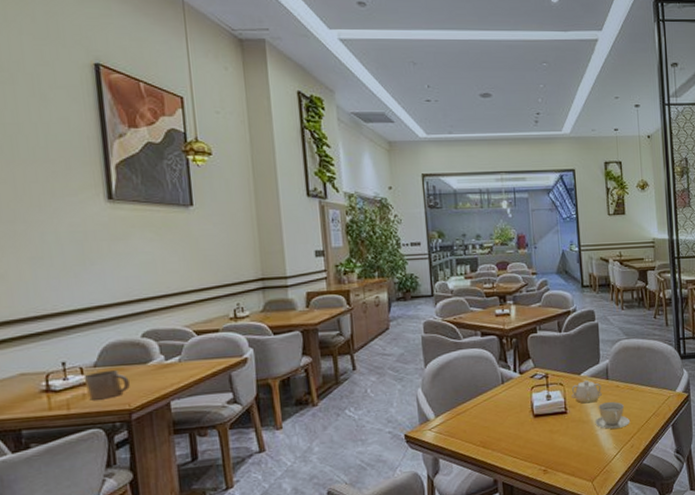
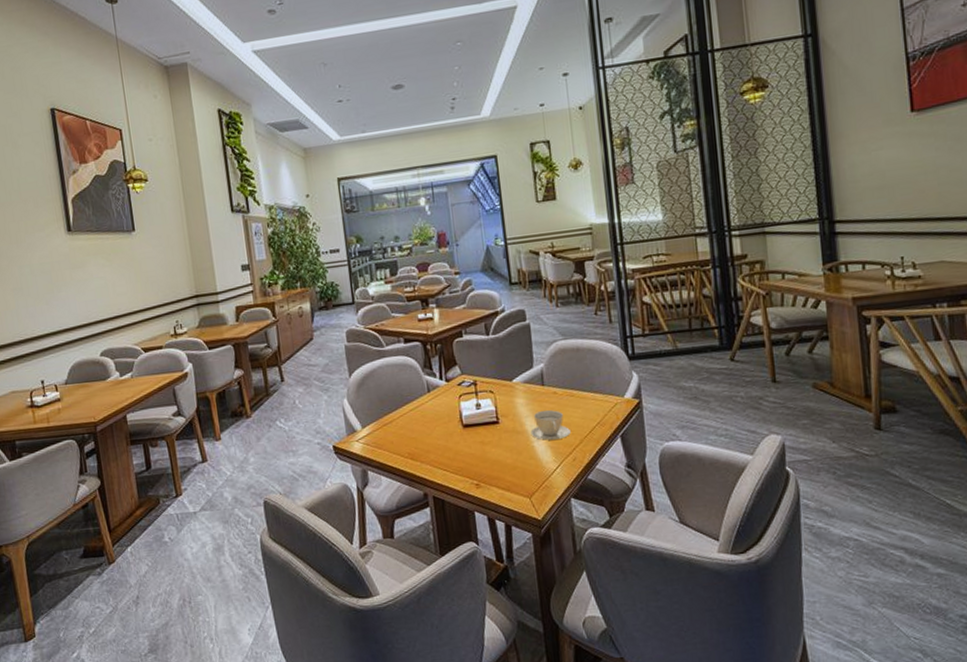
mug: present [83,370,130,400] -> none [58,387,94,414]
sugar bowl: present [571,380,603,404] -> none [502,387,538,413]

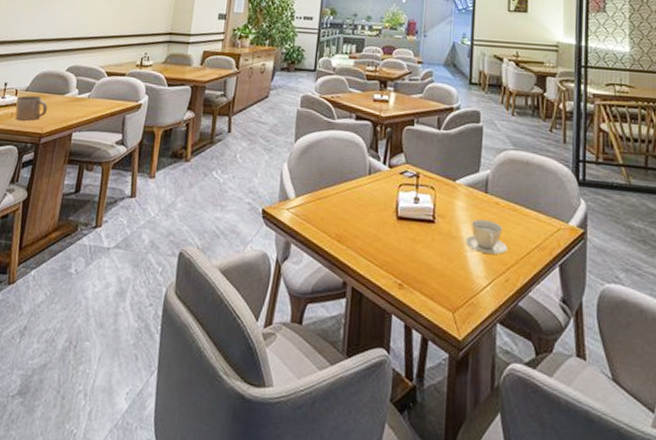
mug: none [58,387,94,414] -> present [15,95,48,121]

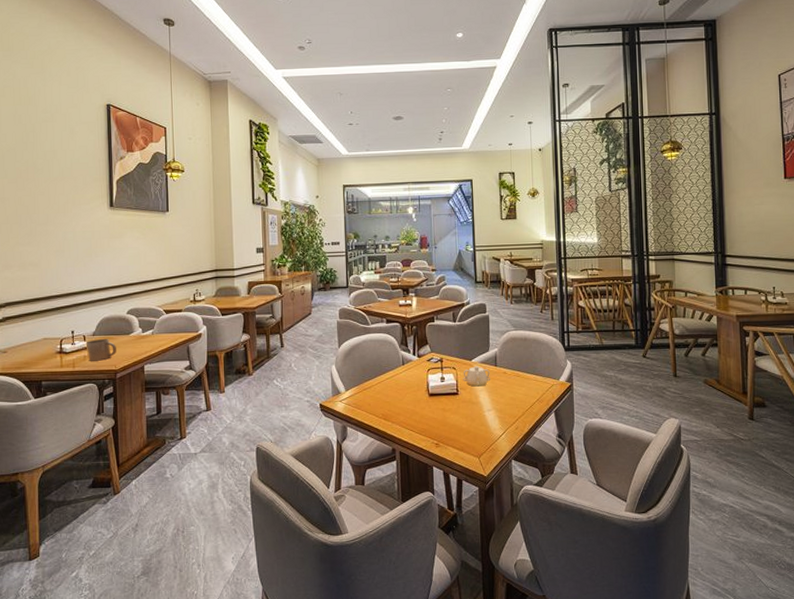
sugar bowl: none [442,189,479,217] -> present [463,366,491,387]
teacup: present [465,219,509,255] -> none [483,387,516,411]

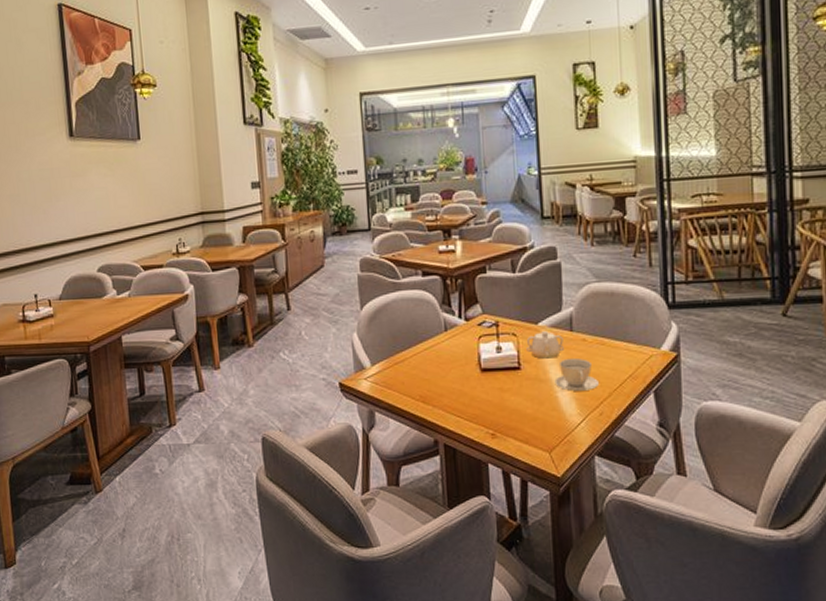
mug: present [85,339,116,361] -> none [51,304,88,331]
teacup: none [483,387,516,411] -> present [554,358,600,391]

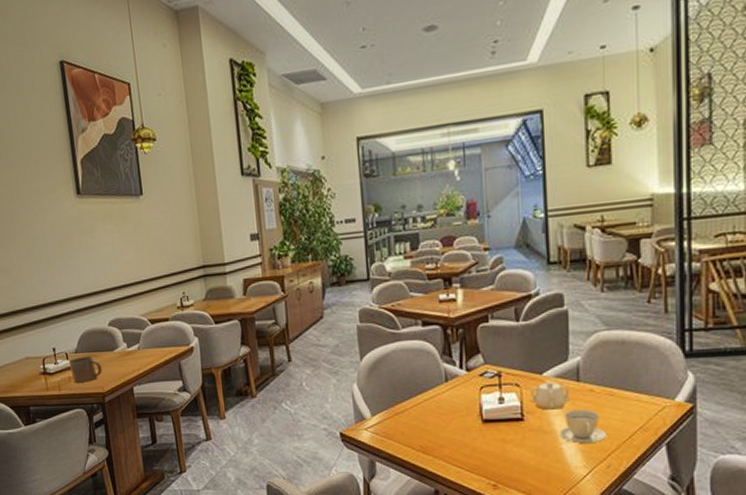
mug: none [51,304,88,331] -> present [68,356,102,383]

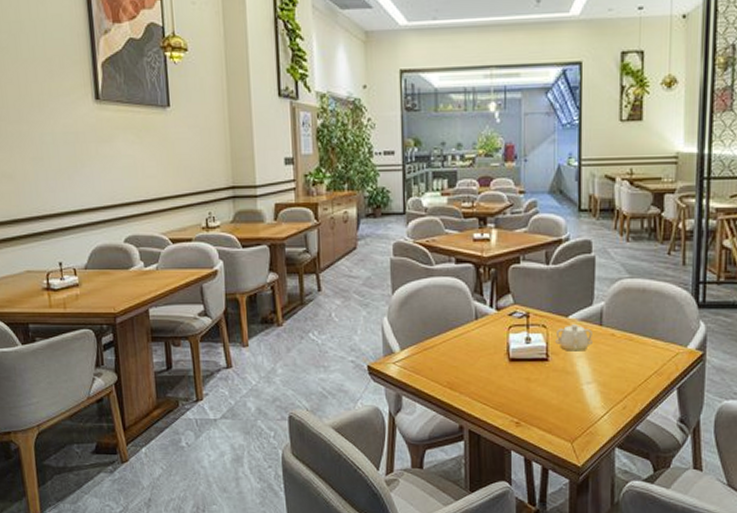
mug: present [68,356,102,383] -> none [76,274,115,301]
teacup: present [559,410,608,443] -> none [581,353,625,384]

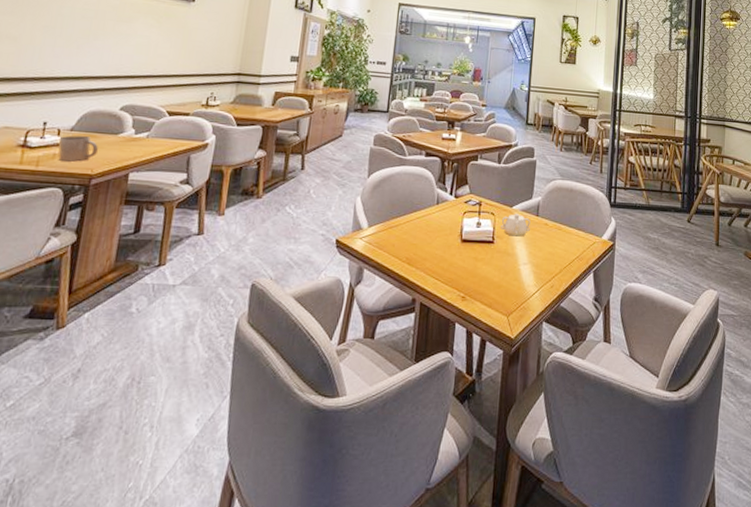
mug: none [76,274,115,301] -> present [58,135,98,162]

